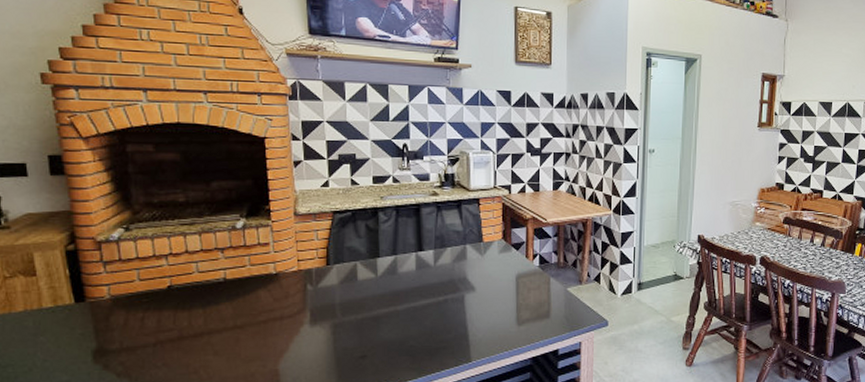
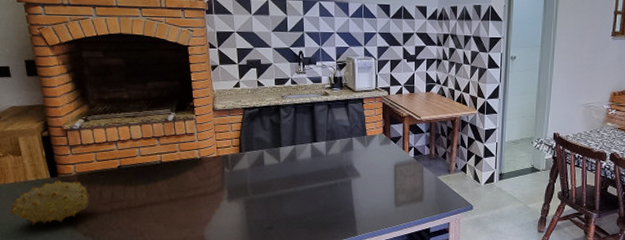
fruit: none [15,305,128,365] -> present [9,179,90,225]

